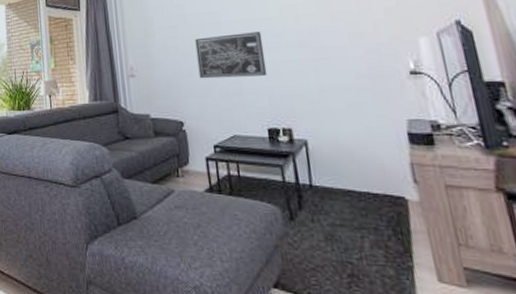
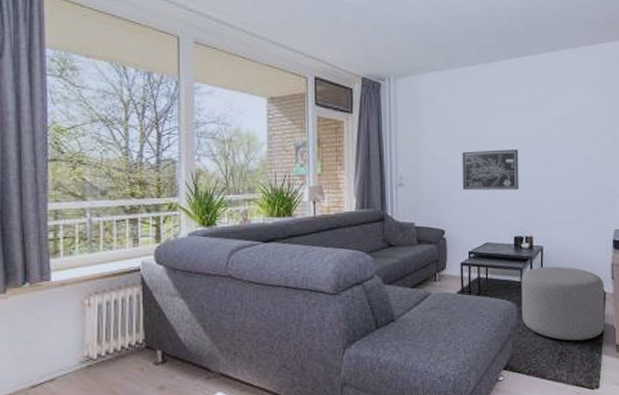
ottoman: none [282,164,414,261] -> present [521,266,605,341]

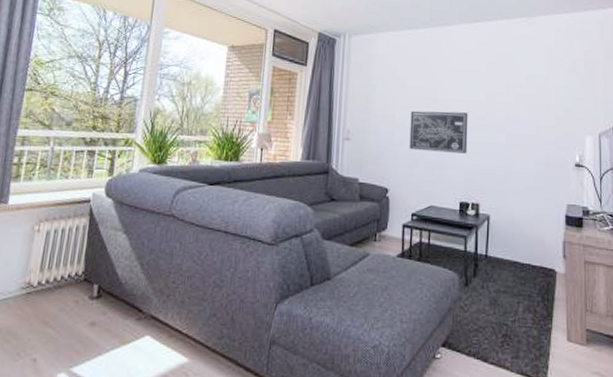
ottoman: present [521,266,605,341] -> none [464,236,555,324]

